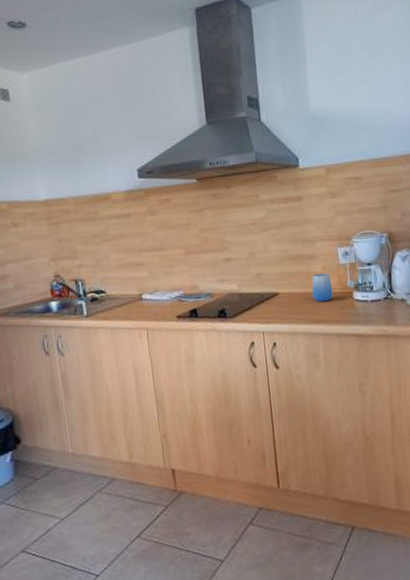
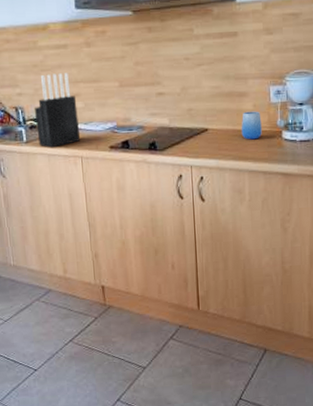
knife block: none [95,242,146,321] -> present [34,73,81,148]

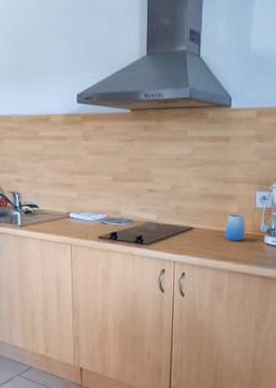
knife block: present [34,73,81,148] -> none [30,163,72,234]

